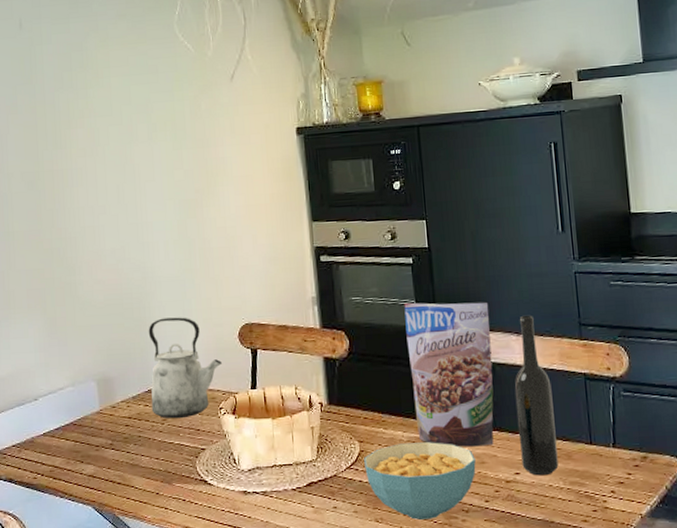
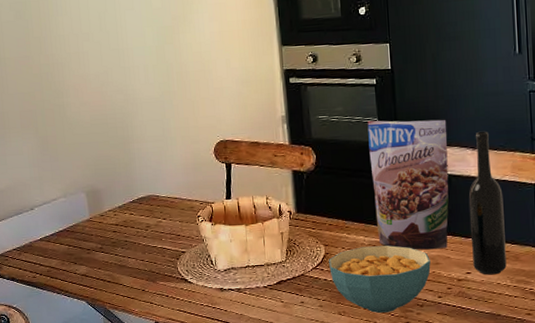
kettle: present [148,317,223,419] -> none [131,135,200,226]

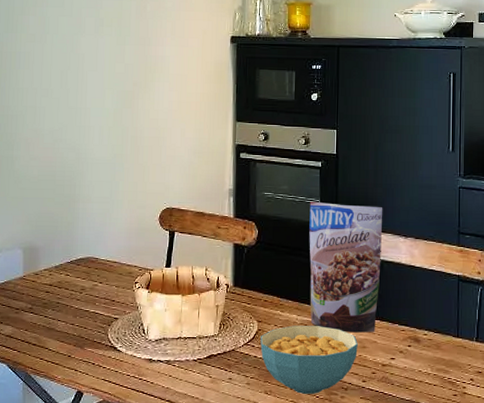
bottle: present [469,131,507,275] -> none [398,221,429,362]

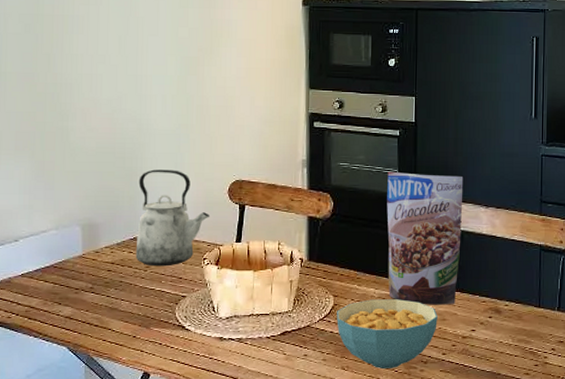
kettle: none [72,196,142,289] -> present [135,169,211,267]

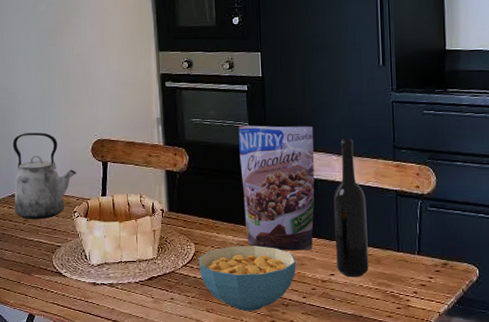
bottle: none [478,190,511,333] -> present [334,138,369,277]

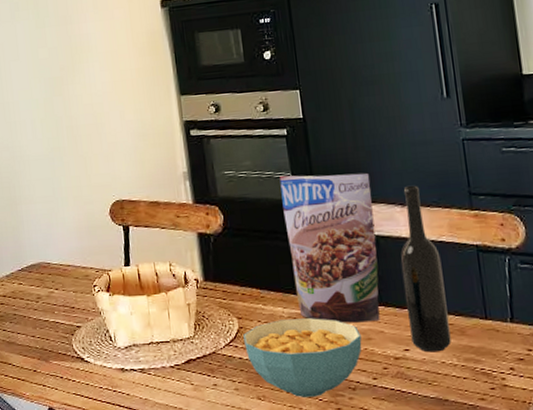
kettle: present [12,132,77,220] -> none [19,195,95,297]

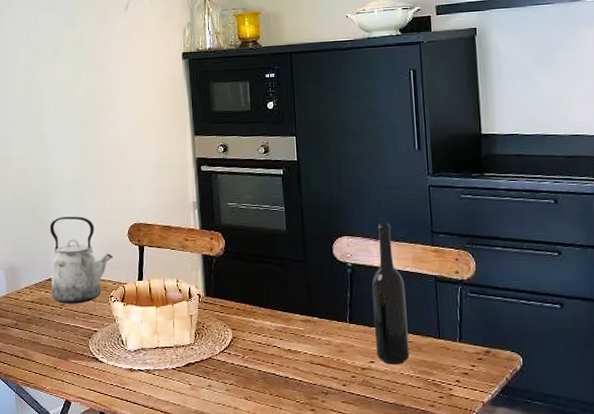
kettle: none [19,195,95,297] -> present [49,216,114,304]
cereal bowl: present [243,318,362,397] -> none [236,332,335,399]
granola pouch: present [279,173,380,323] -> none [274,209,353,337]

